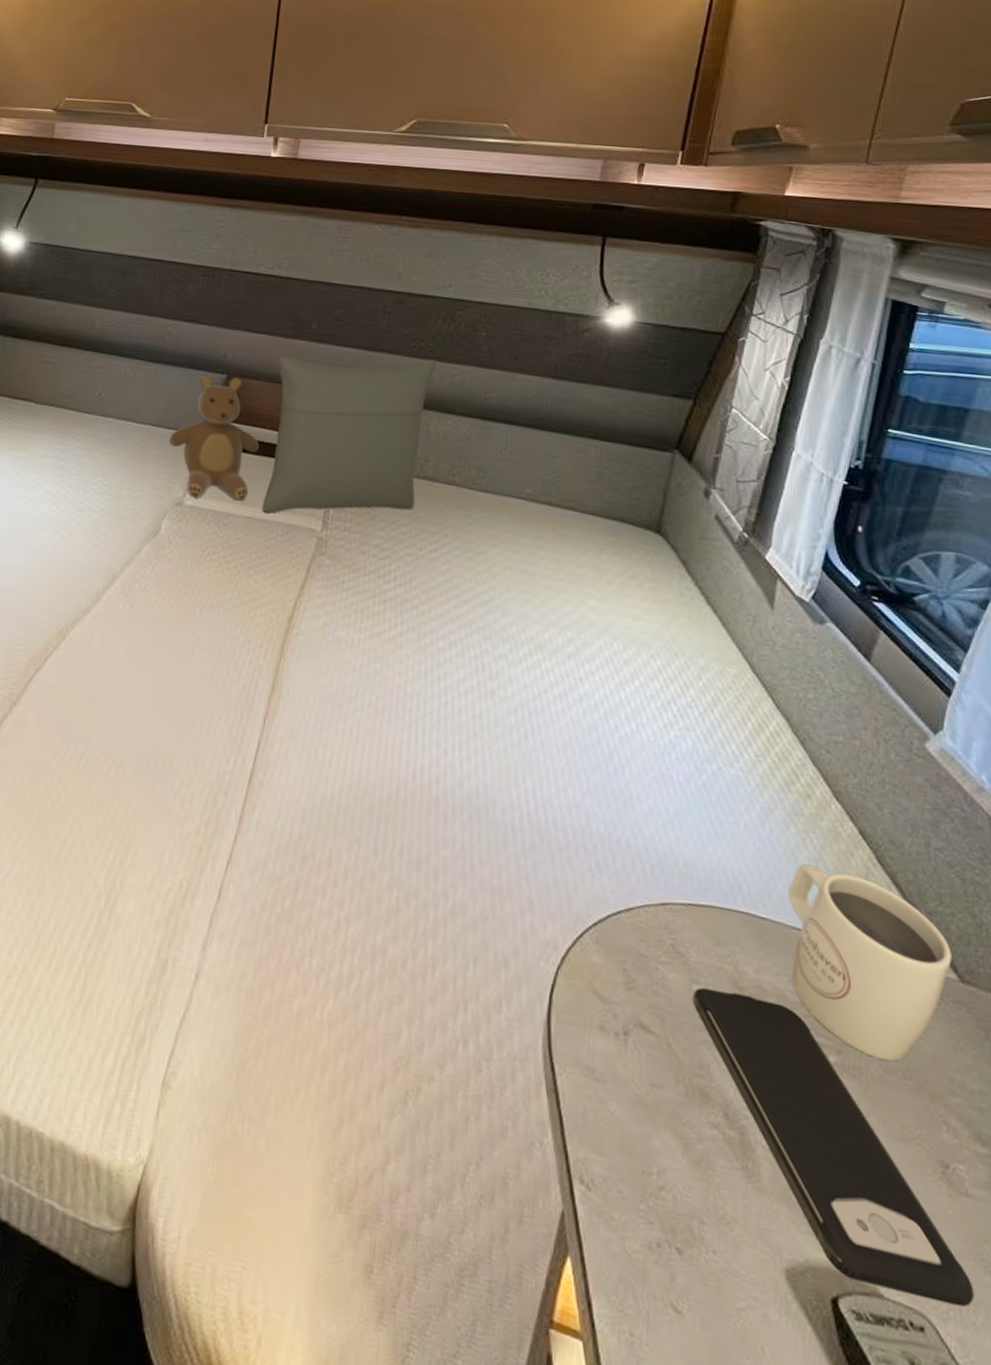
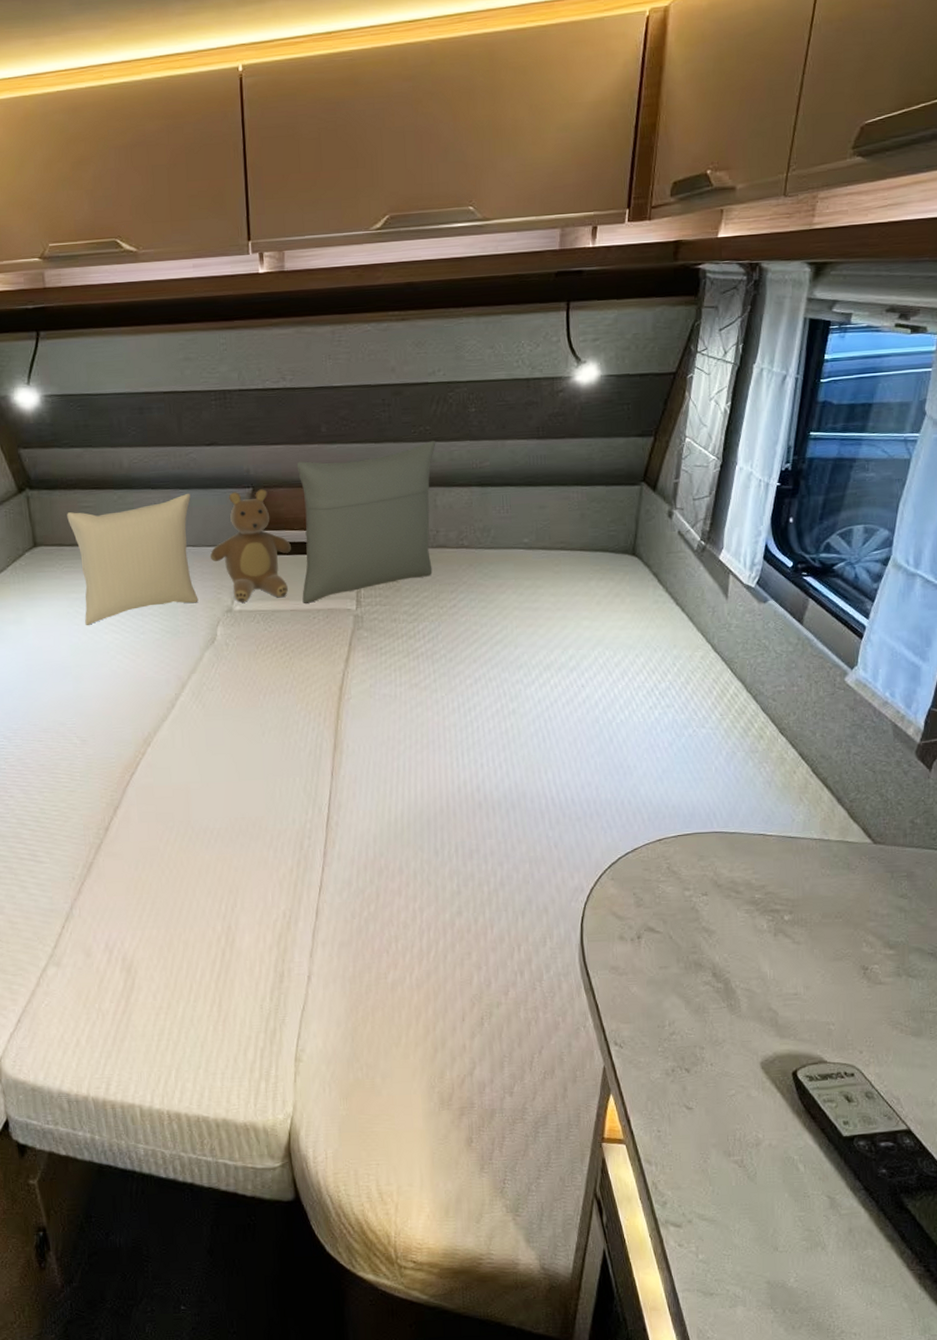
pillow: none [22,365,160,489] -> present [67,493,199,625]
phone: present [692,987,975,1307] -> none [685,889,887,1057]
mug: present [788,863,952,1061] -> none [750,786,867,910]

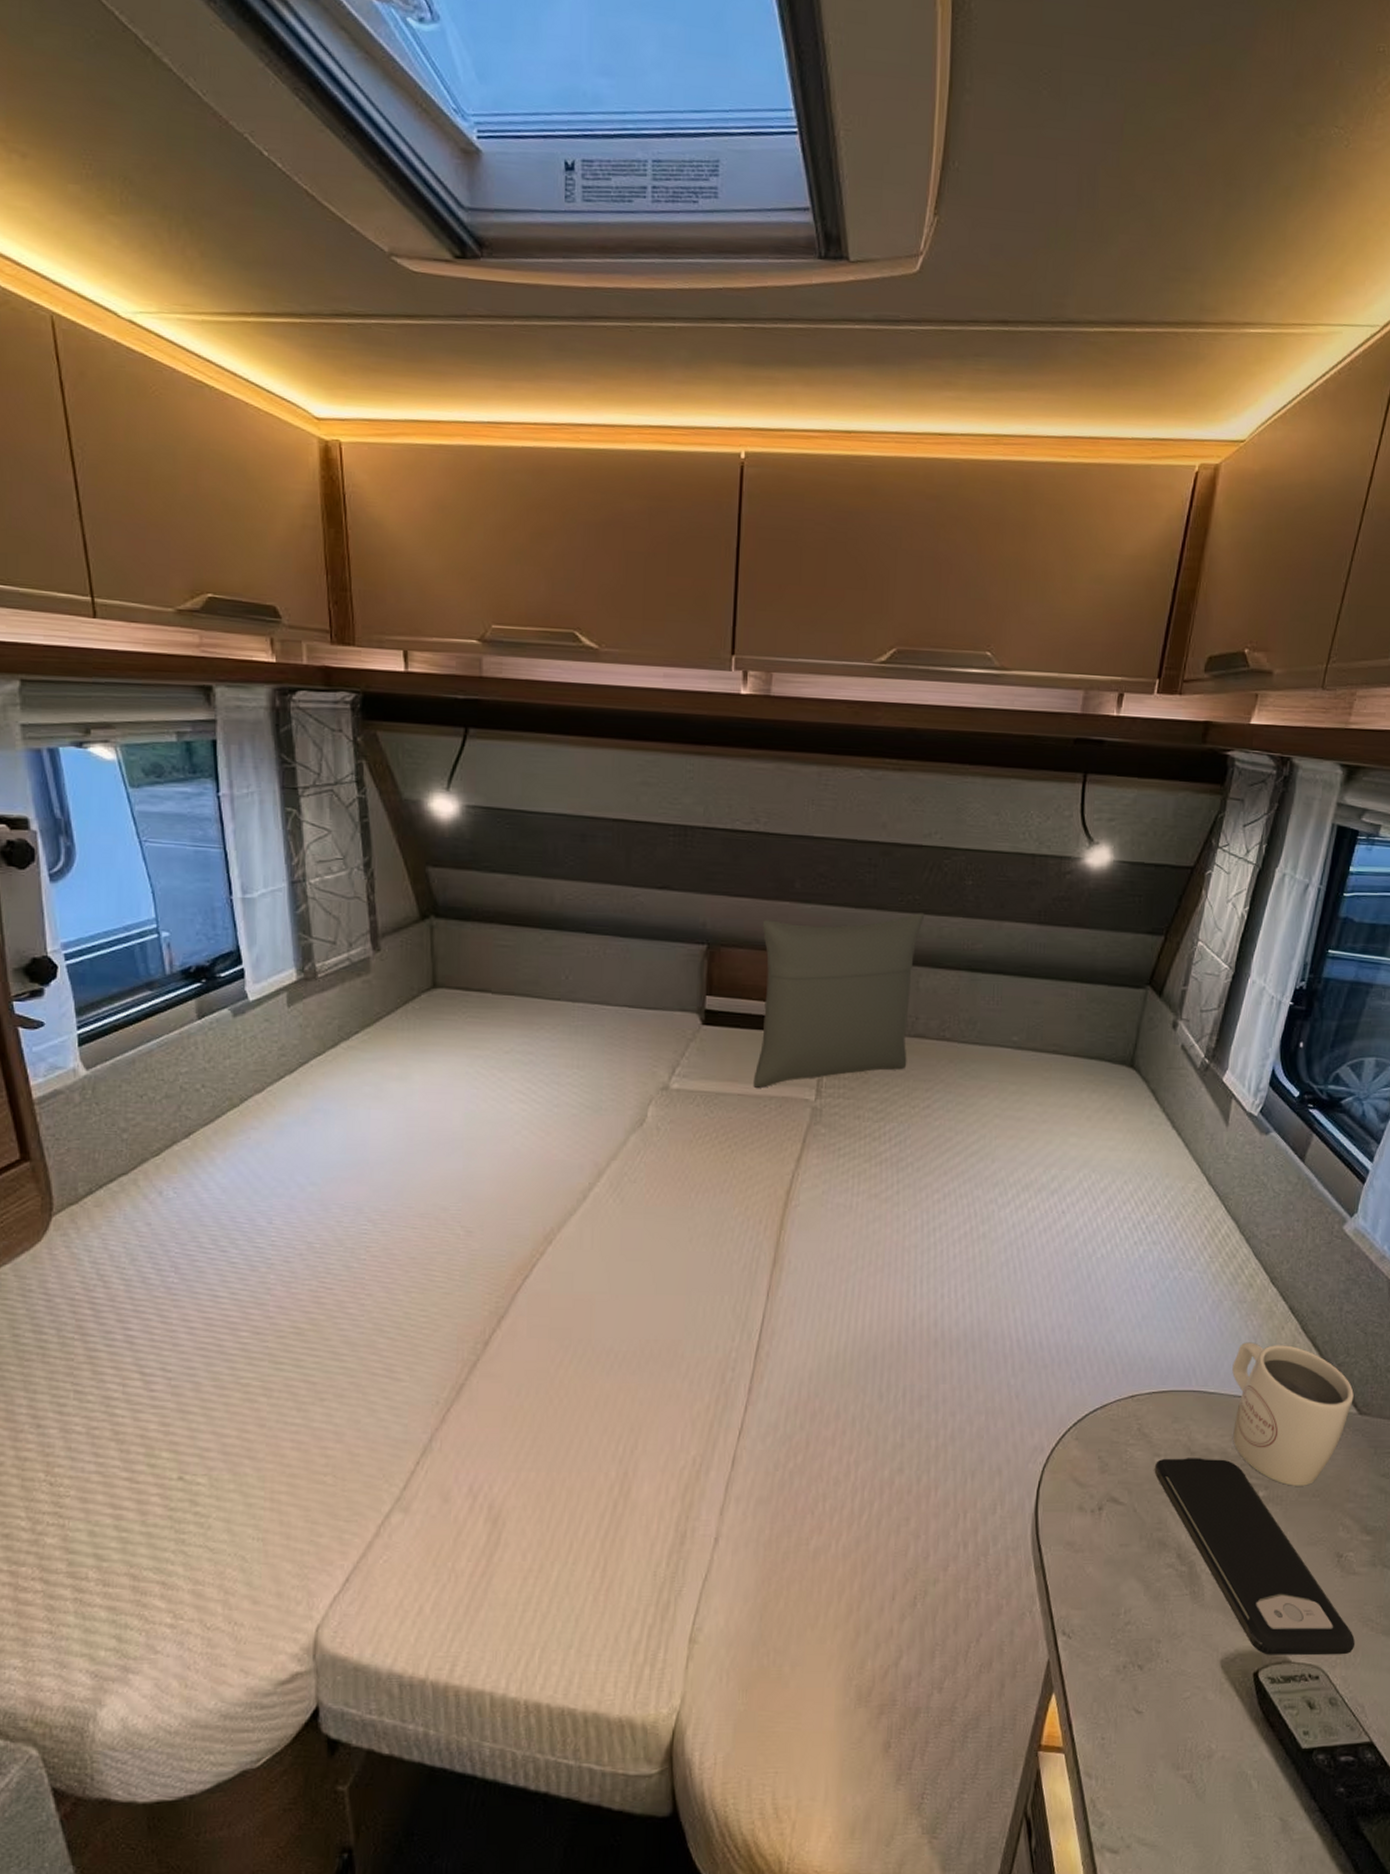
pillow: present [67,493,199,625] -> none [478,942,632,1090]
teddy bear: present [210,489,291,603] -> none [648,947,746,1080]
phone: none [685,889,887,1057] -> present [1154,1458,1356,1655]
mug: none [750,786,867,910] -> present [1232,1342,1354,1486]

